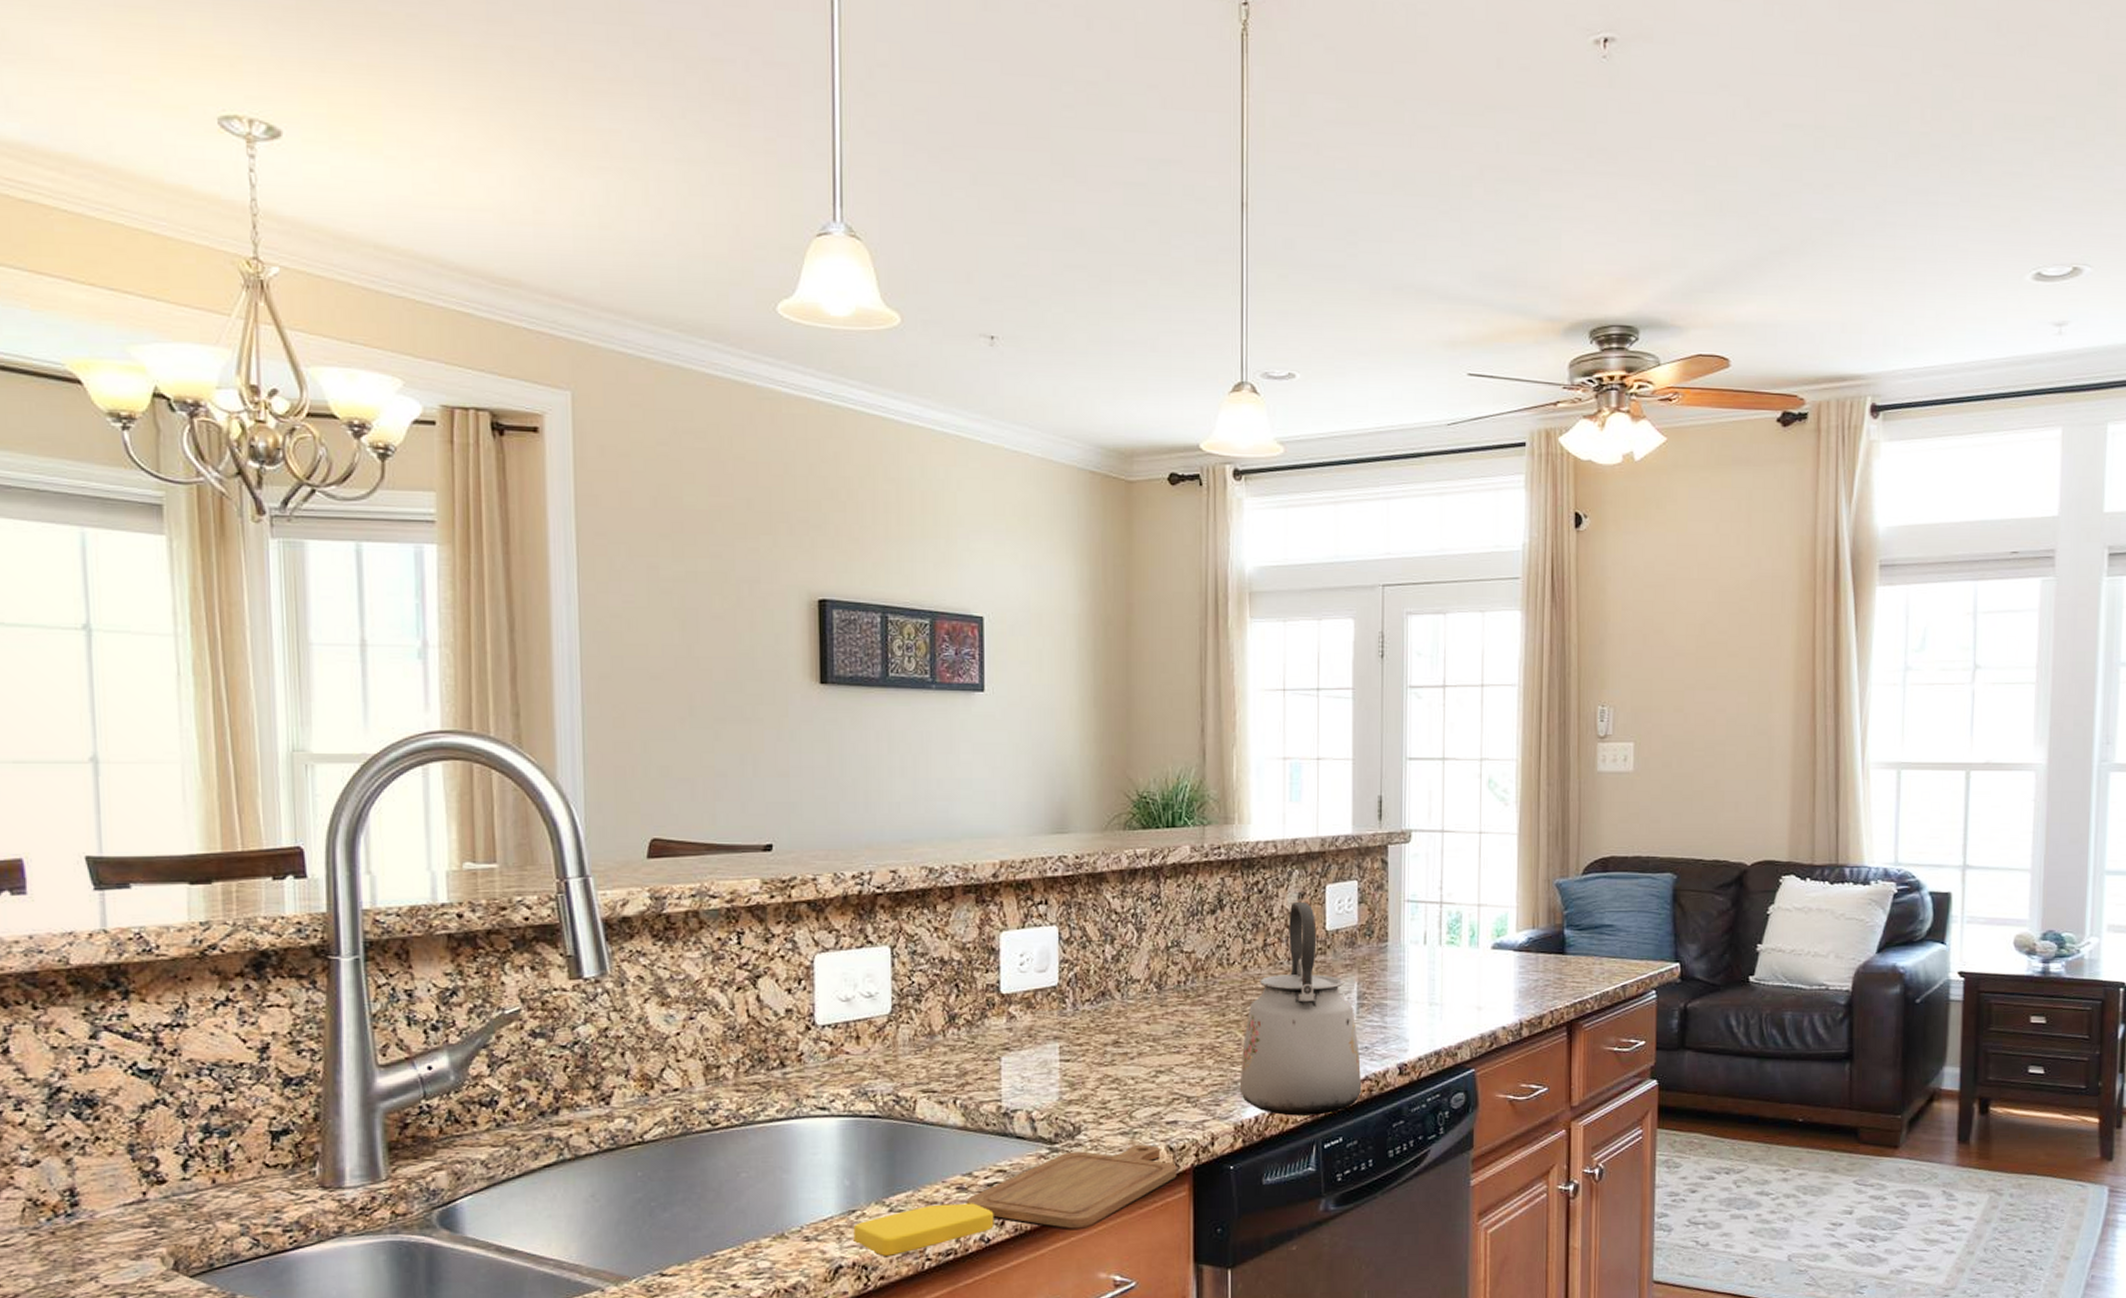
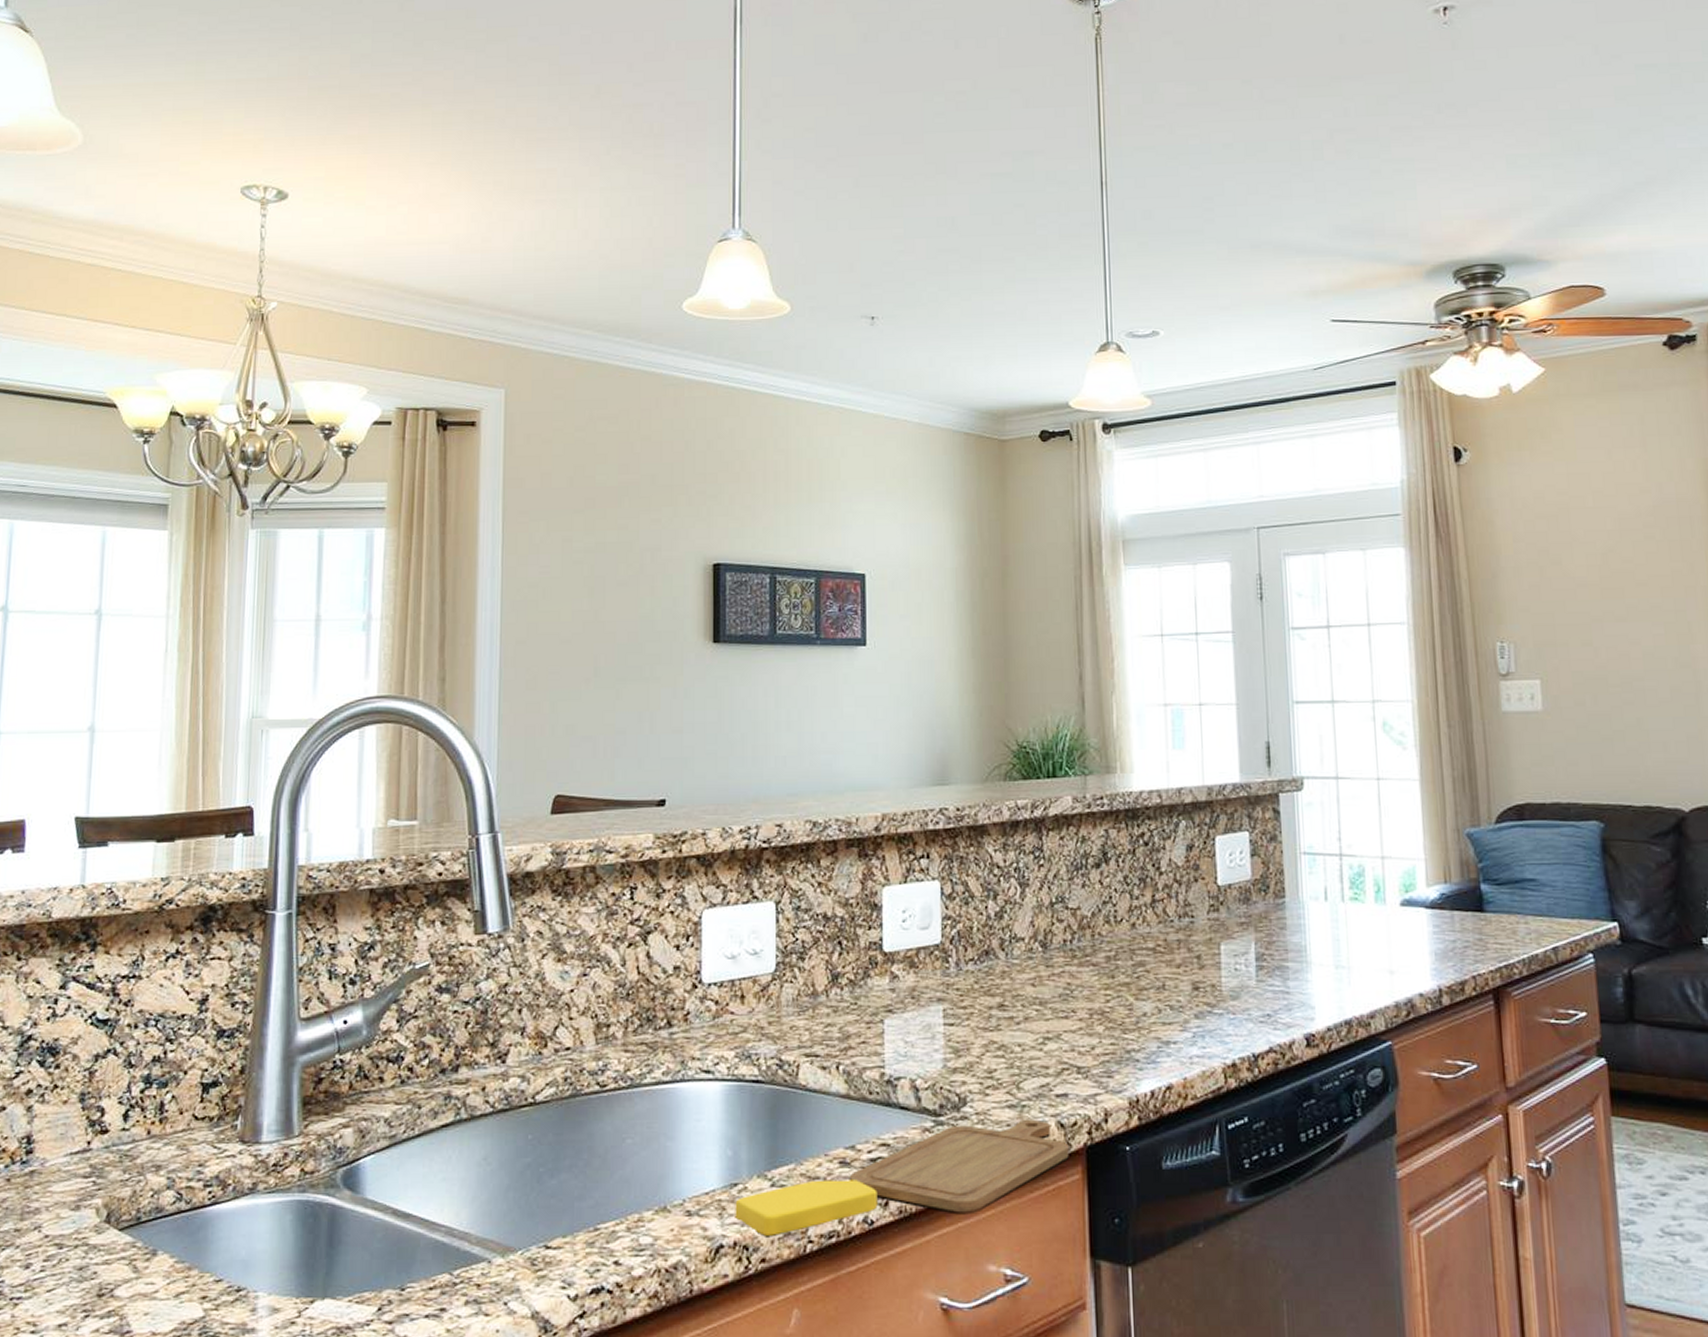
kettle: present [1239,902,1362,1116] -> none [1132,855,1267,1091]

